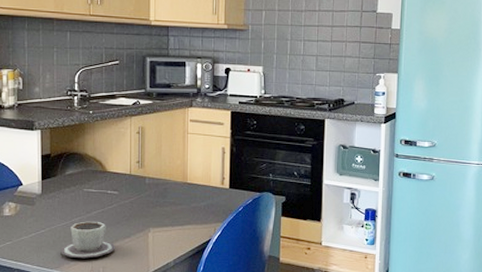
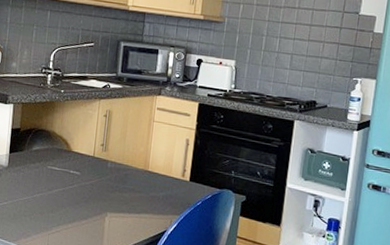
cup: present [60,221,116,259] -> none [19,198,73,236]

